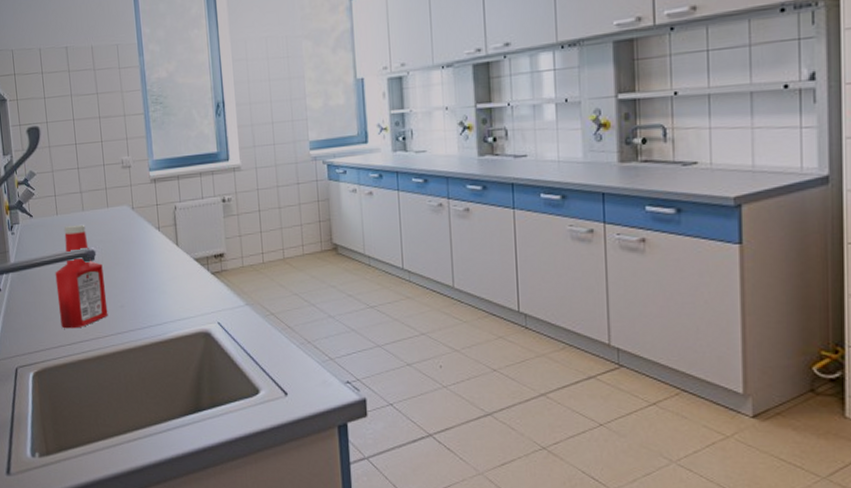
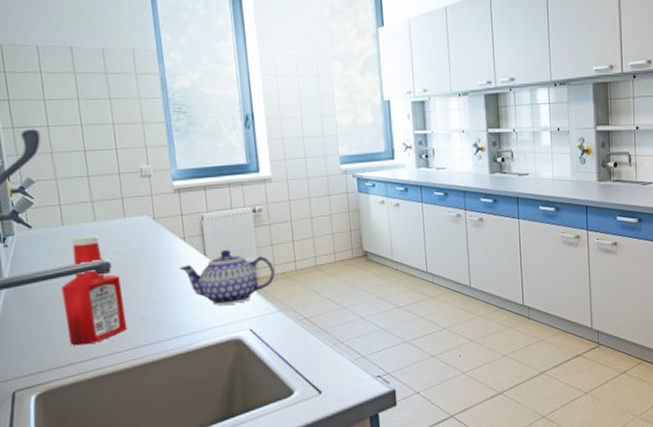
teapot: none [154,240,243,296] -> present [180,250,275,305]

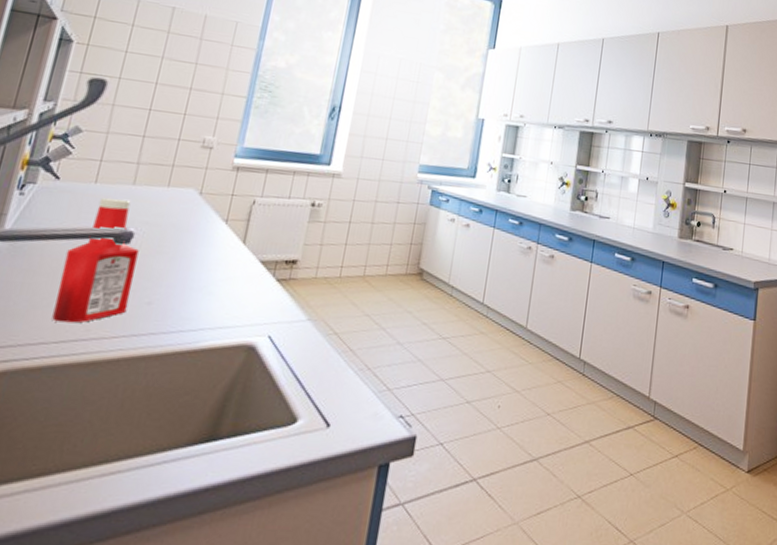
teapot: present [180,250,275,305] -> none [211,241,317,304]

